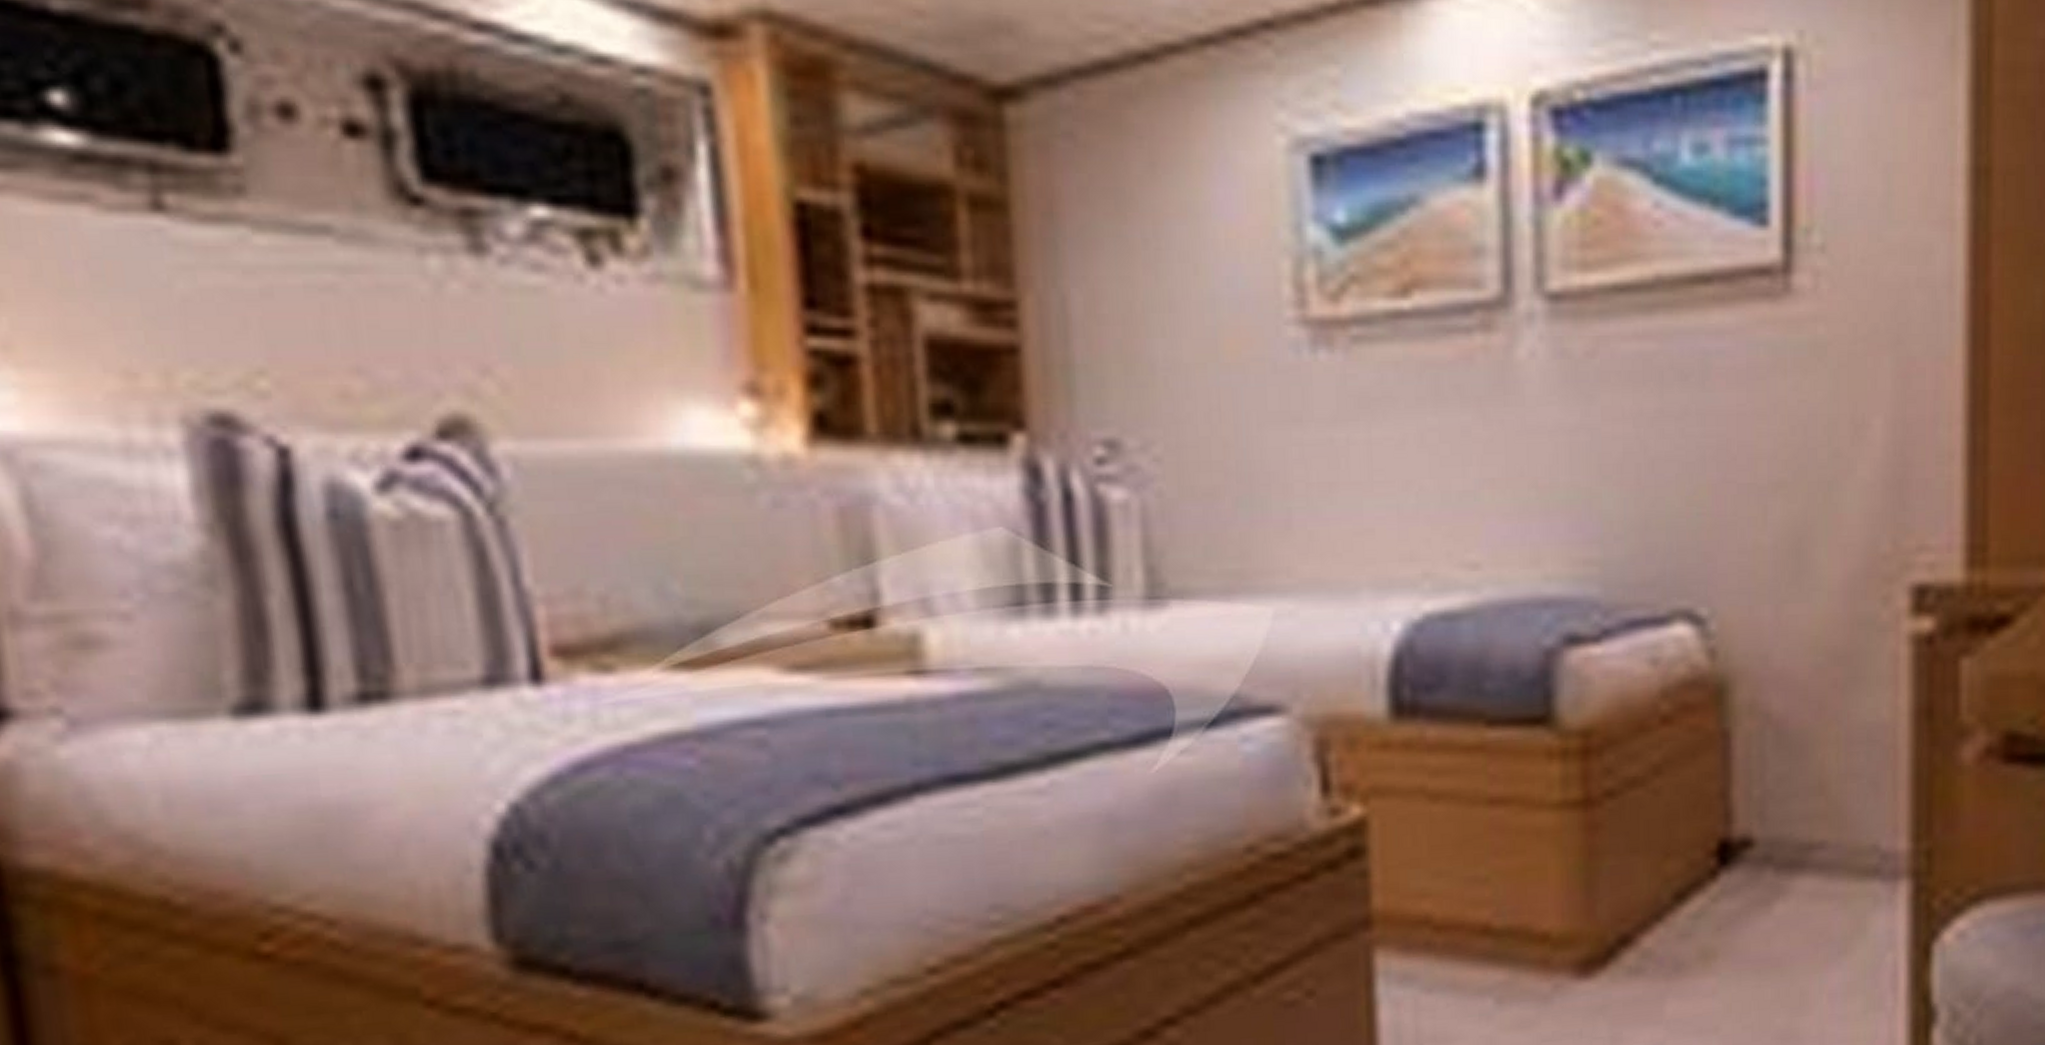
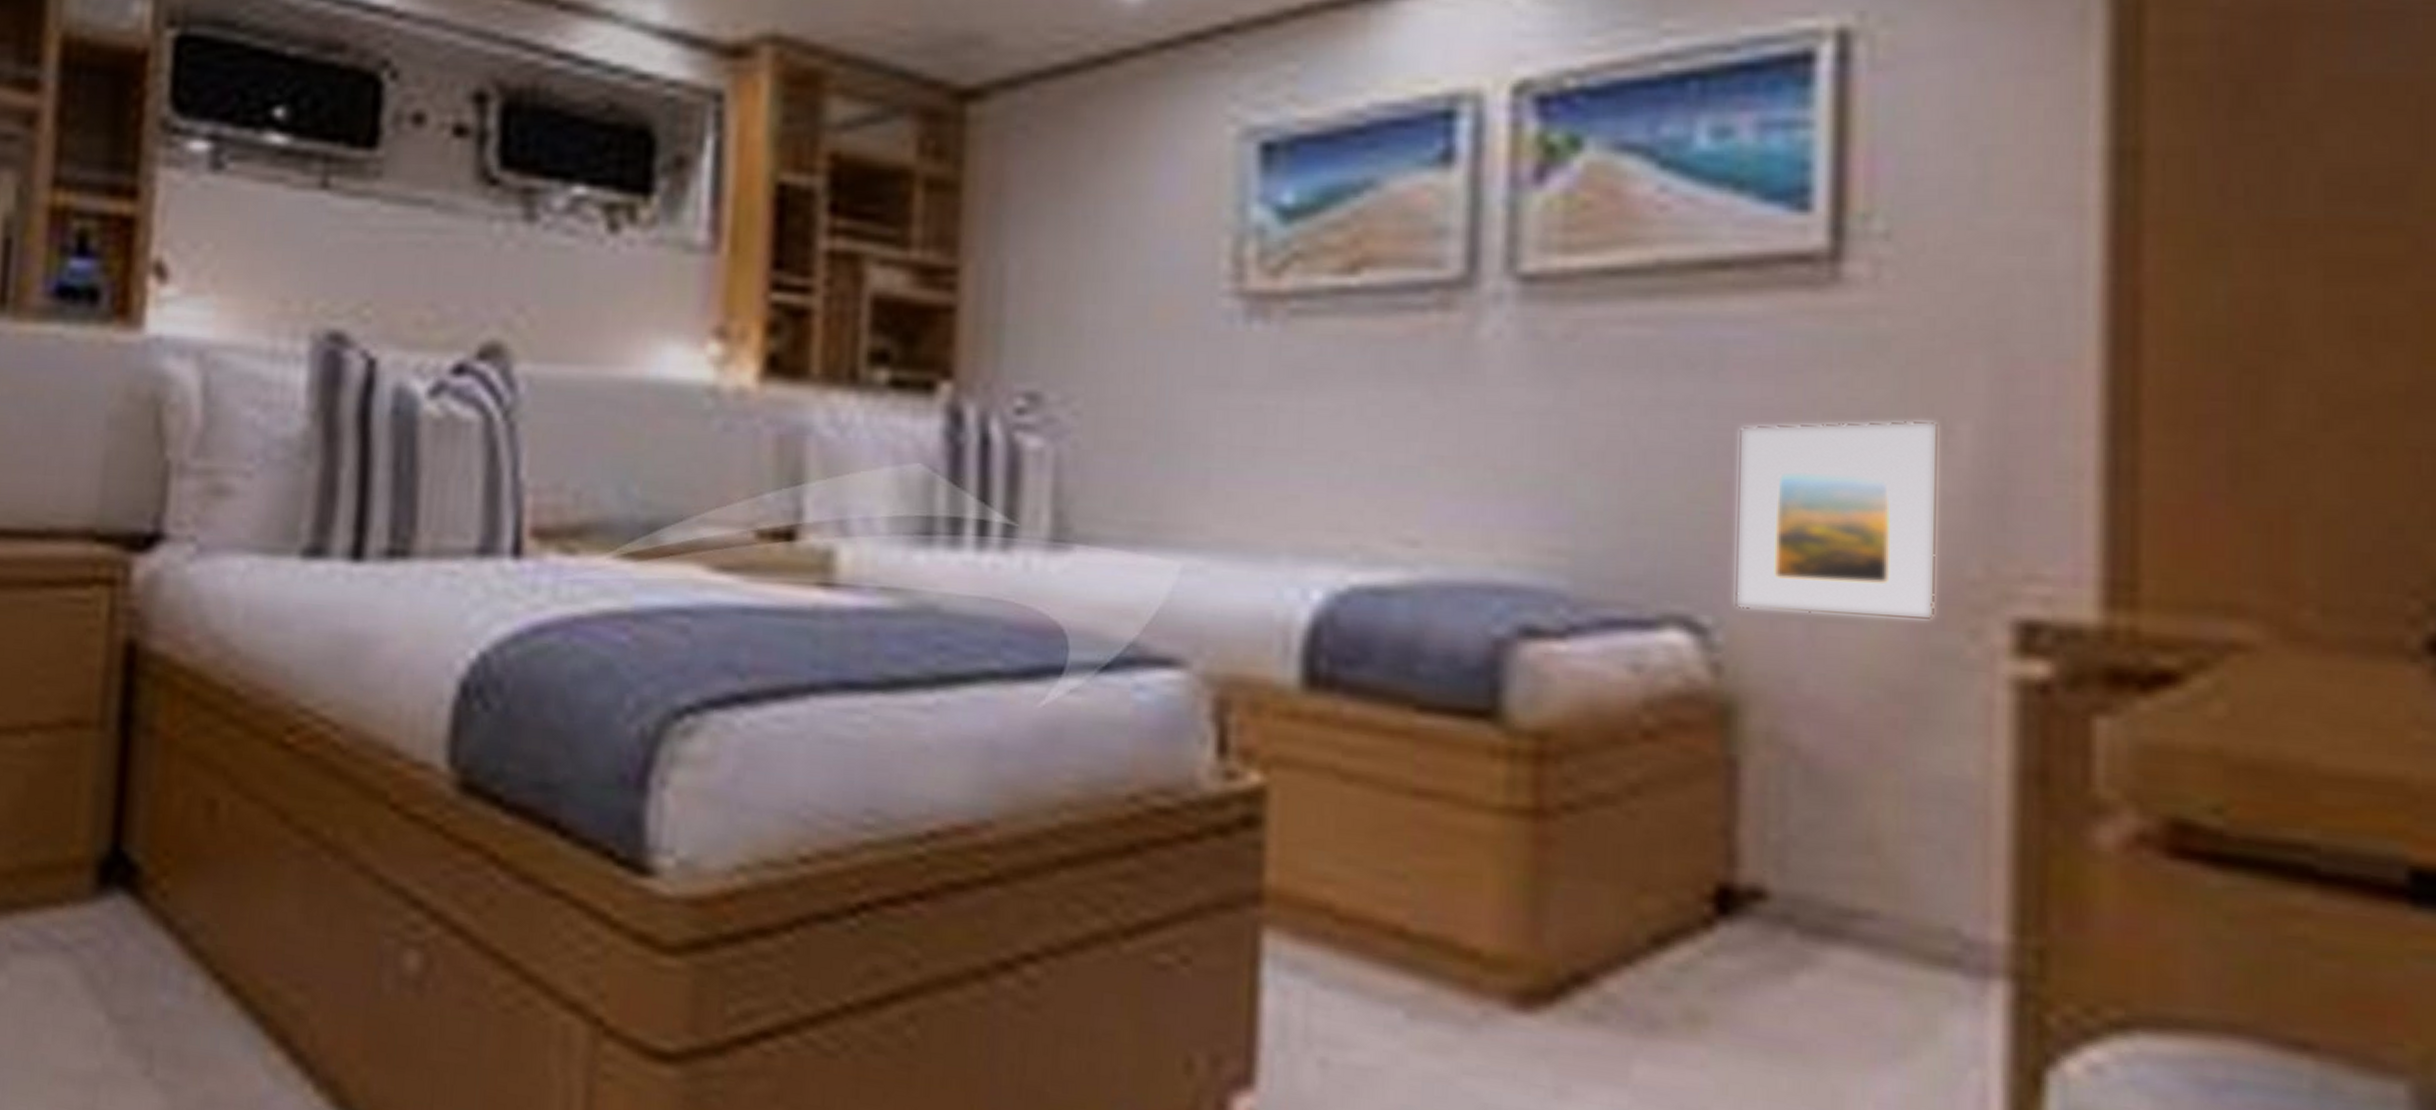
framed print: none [1721,417,1861,599] -> present [1734,420,1939,621]

